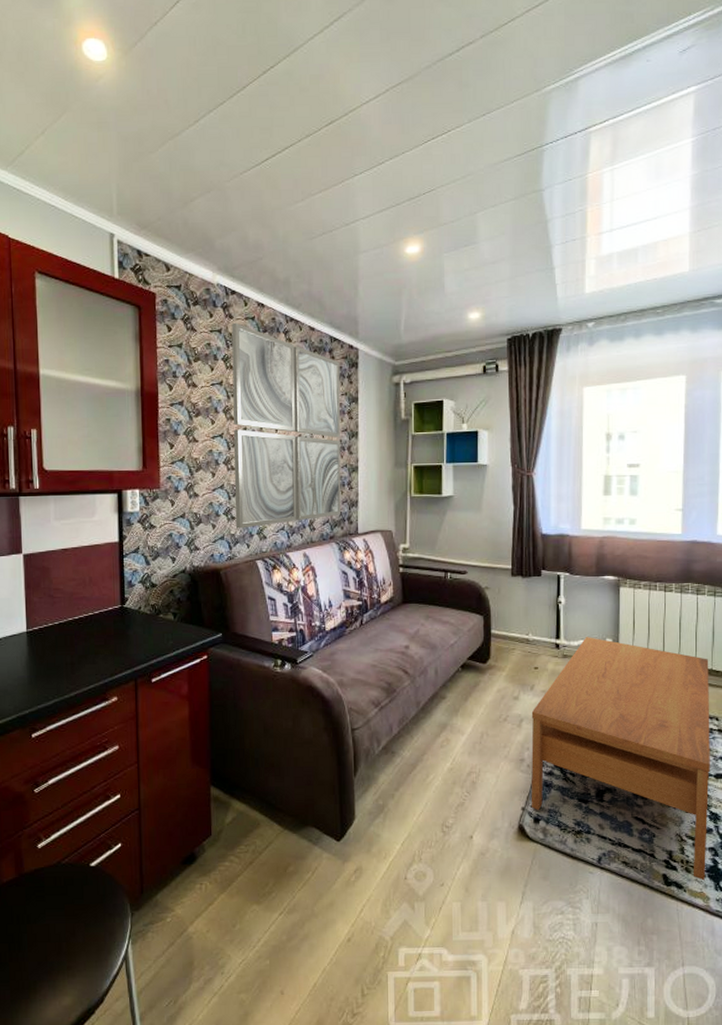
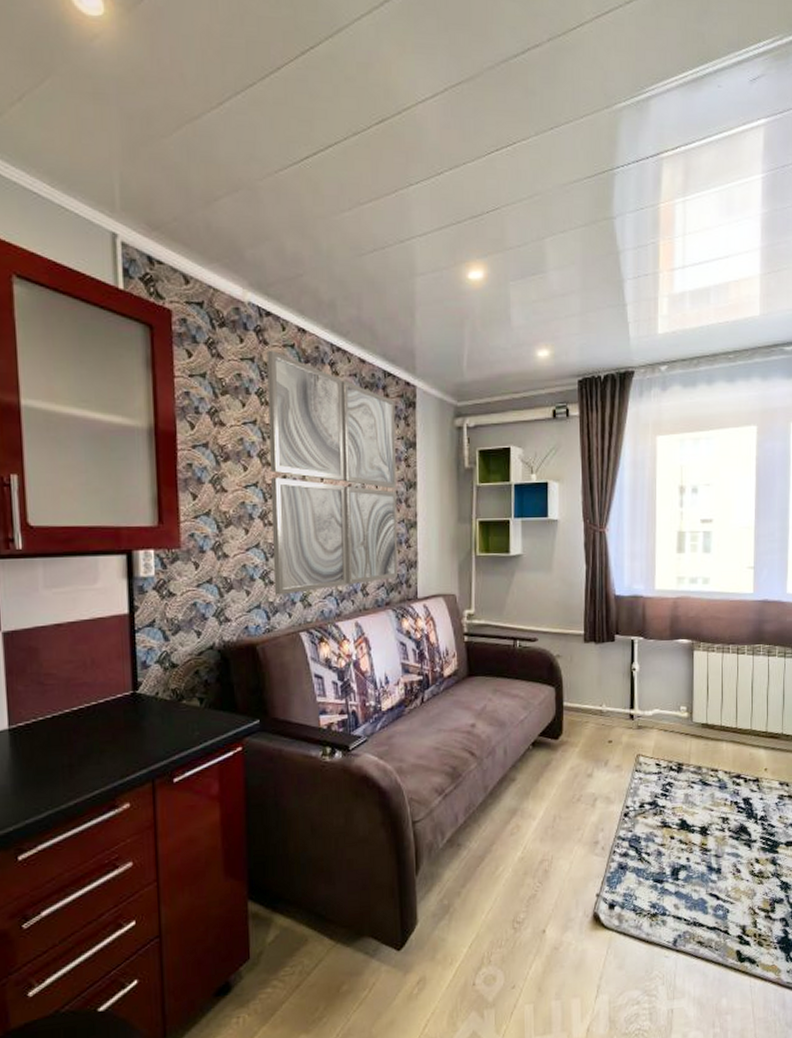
coffee table: present [531,637,710,881] -> none [605,705,781,953]

